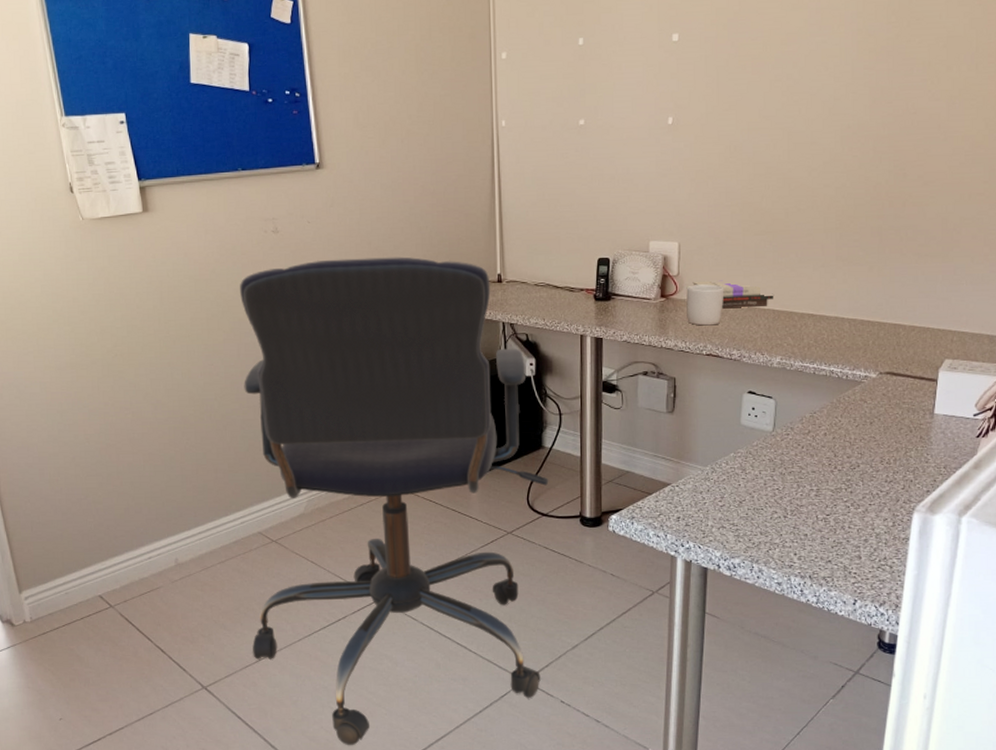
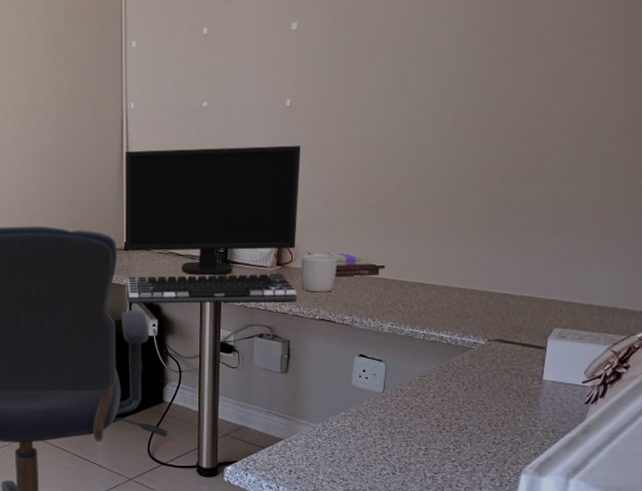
monitor: none [496,167,685,309] -> present [124,145,302,275]
computer keyboard: none [501,306,683,342] -> present [127,273,298,304]

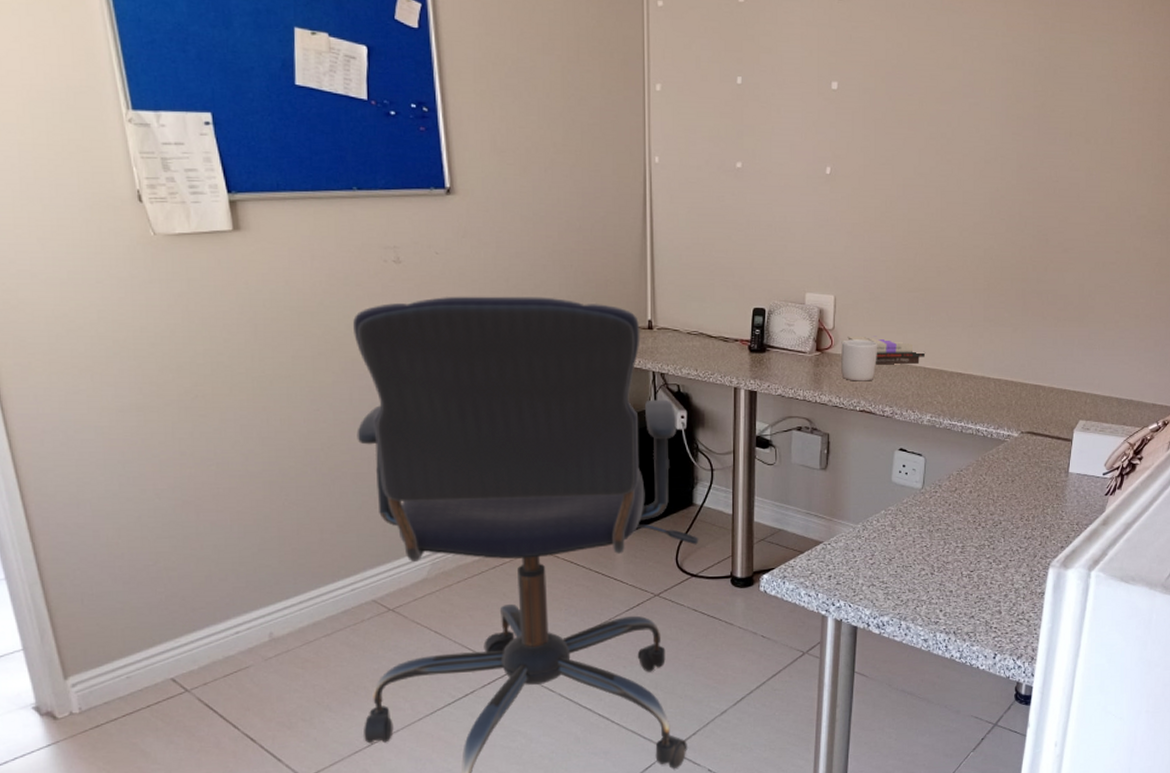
monitor: present [124,145,302,275] -> none [648,212,842,360]
computer keyboard: present [127,273,298,304] -> none [651,360,838,393]

